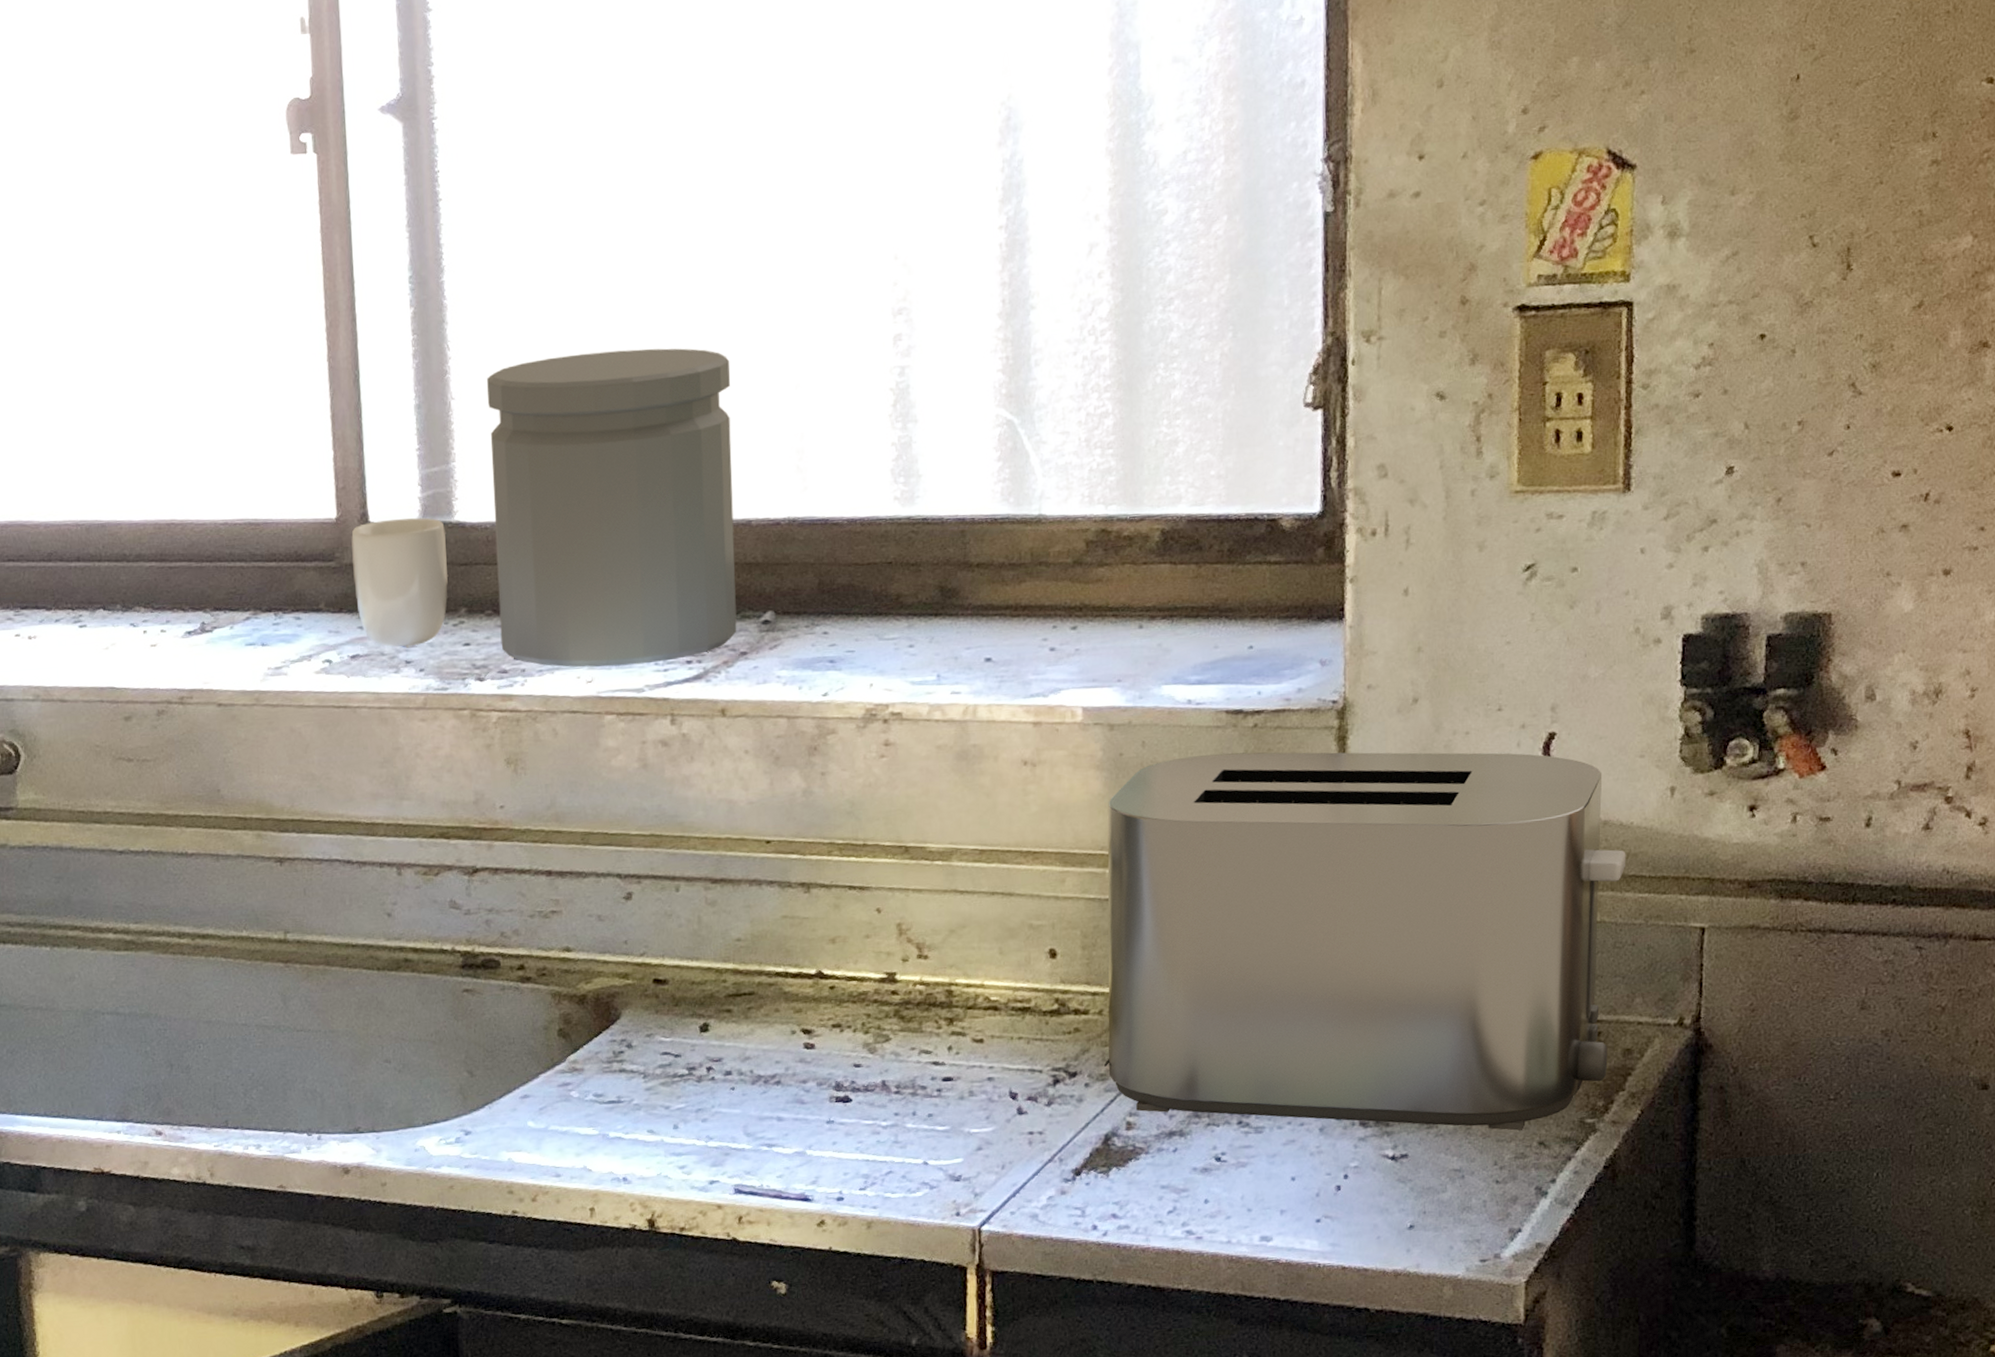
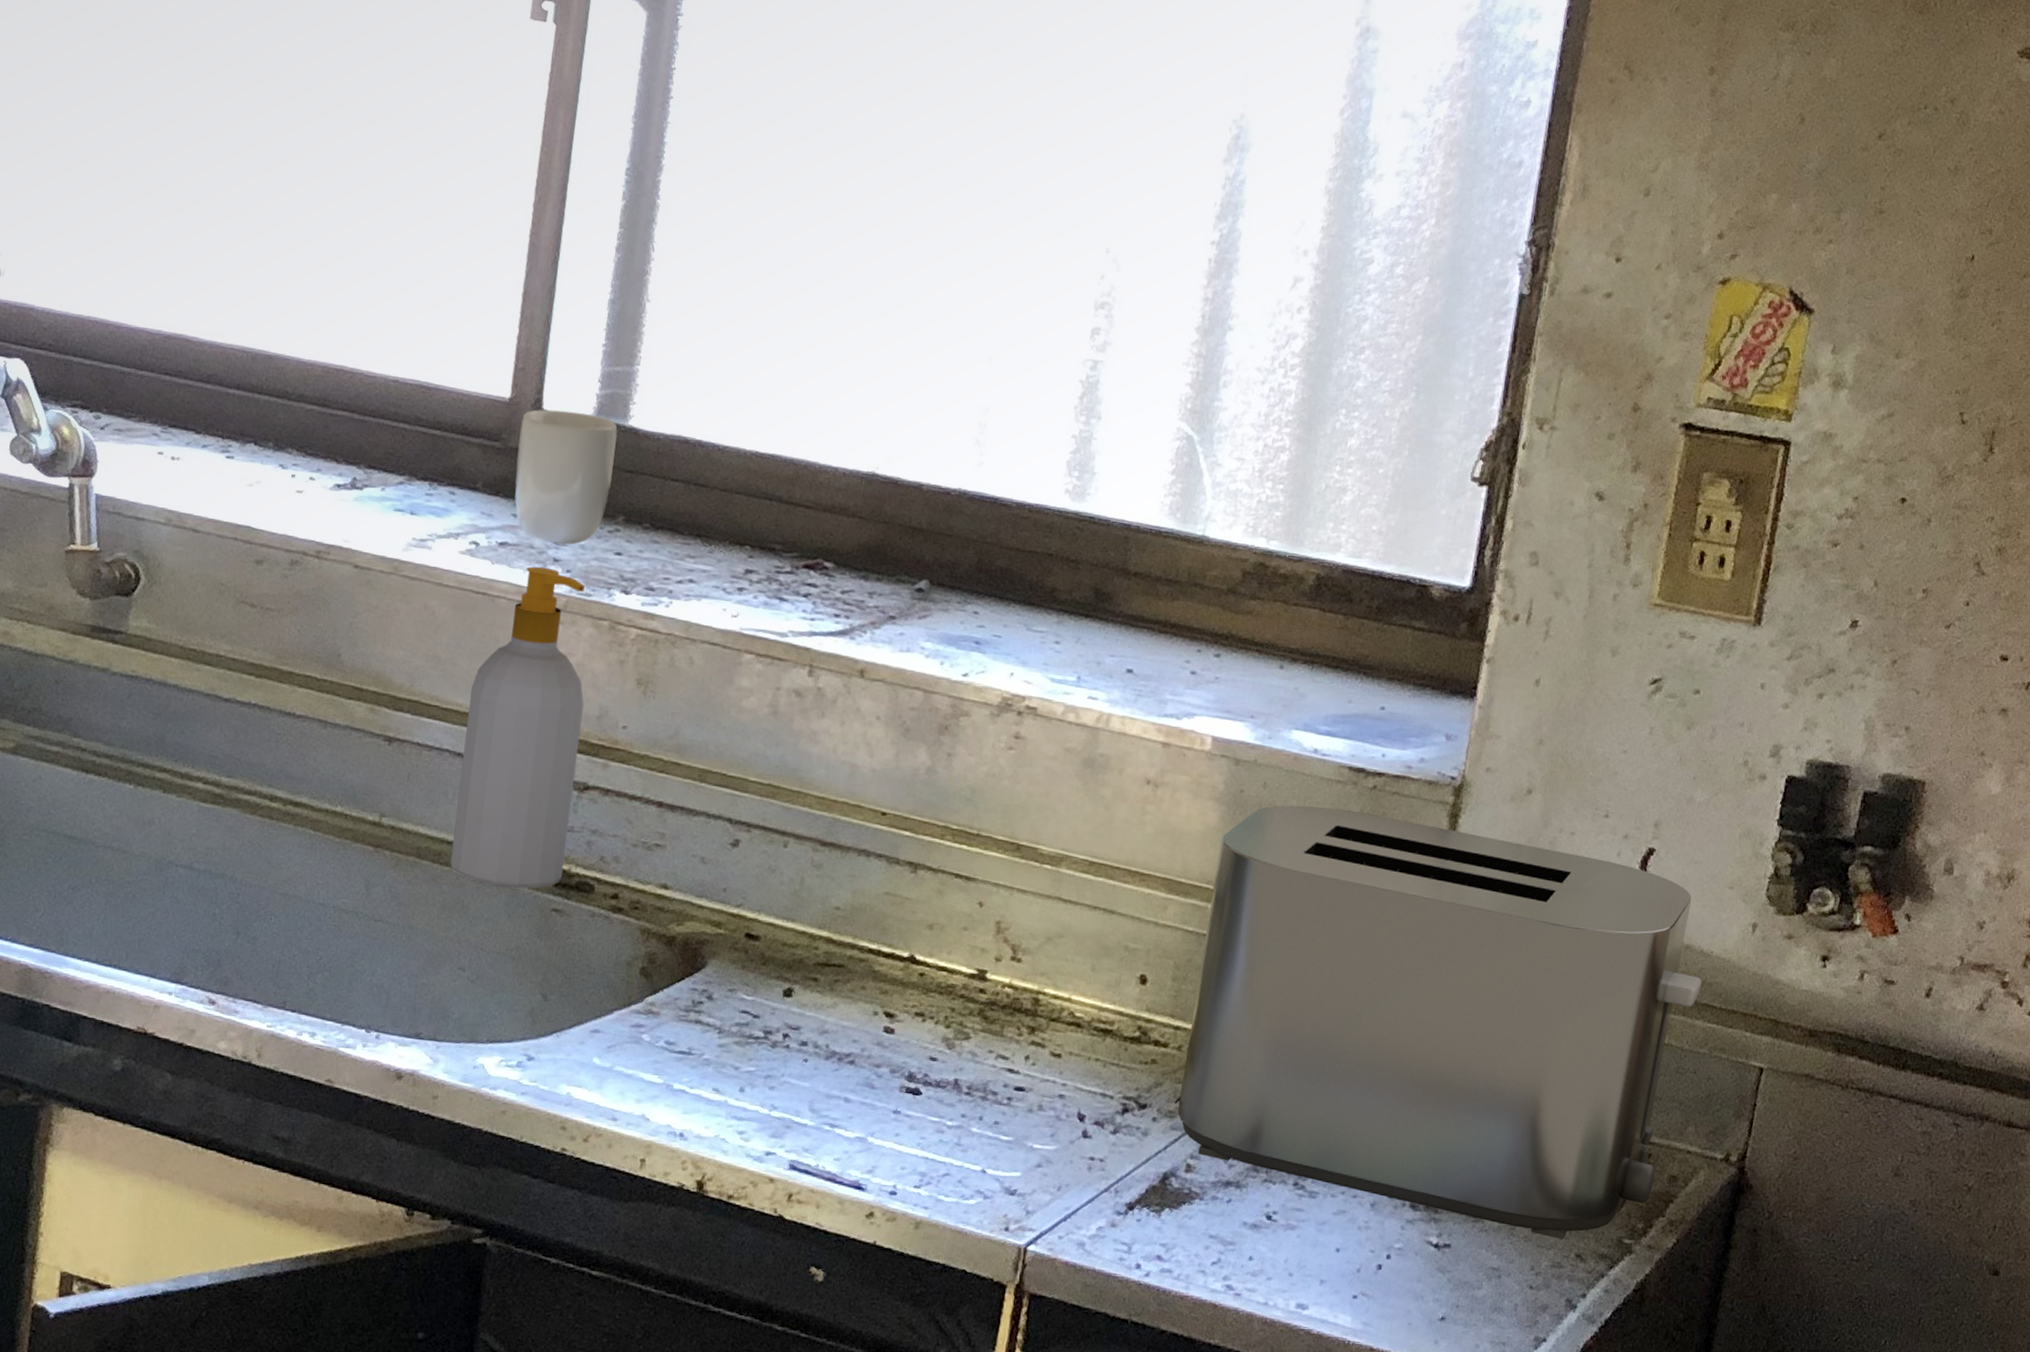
soap bottle: none [349,670,468,978] -> present [450,566,586,889]
jar: present [486,348,737,668] -> none [652,279,929,611]

